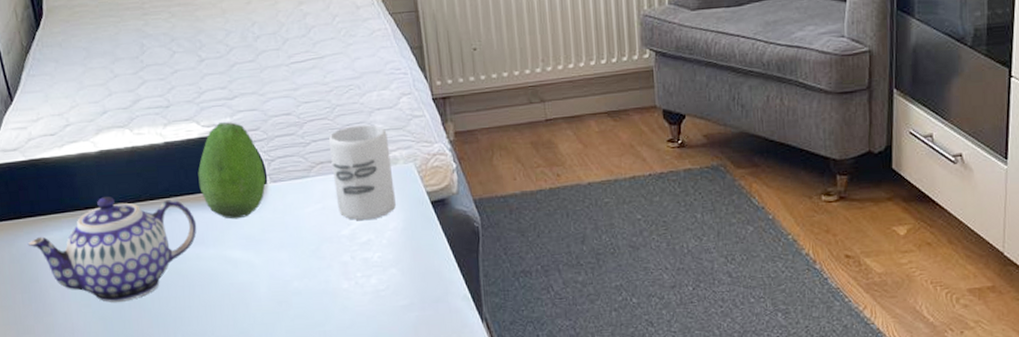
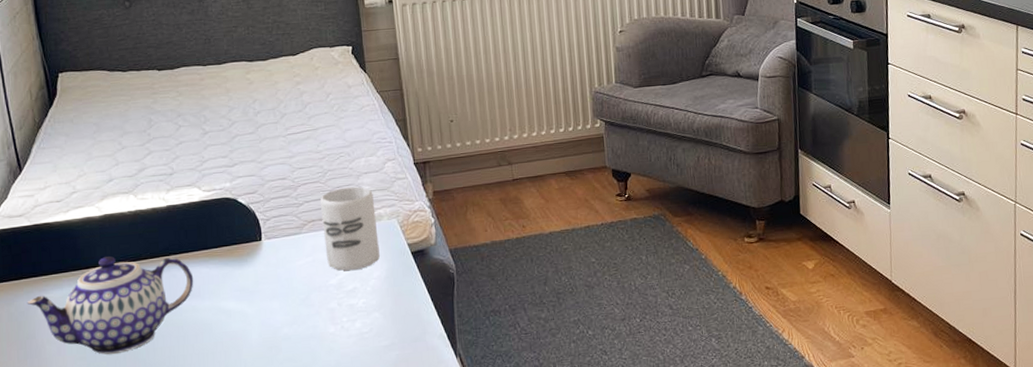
fruit: present [198,122,266,219] -> none [197,186,261,274]

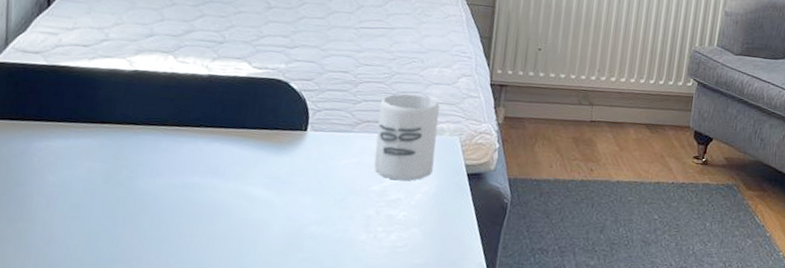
teapot: present [27,256,194,355] -> none [22,115,222,220]

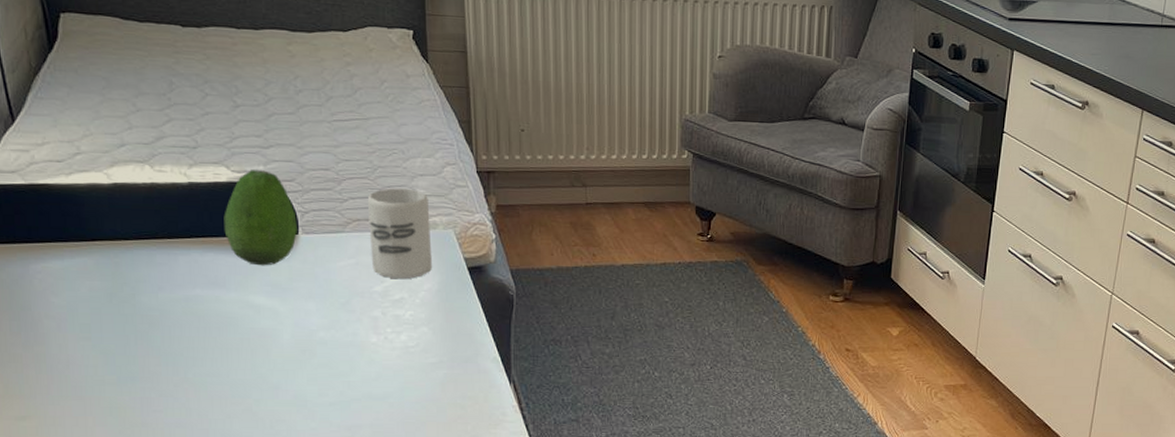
fruit: none [234,67,308,159] -> present [224,170,297,266]

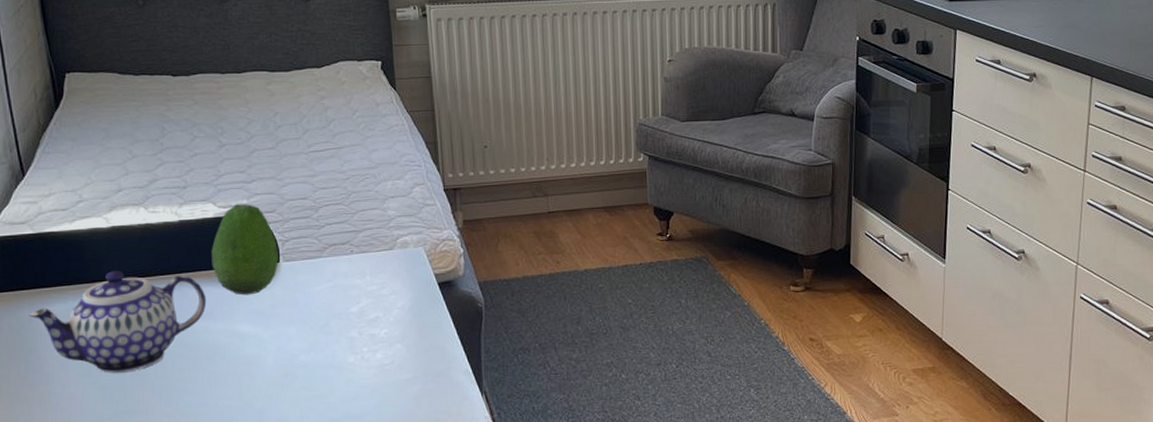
teapot: none [20,230,218,337] -> present [28,271,207,373]
cup: present [367,188,432,280] -> none [342,211,404,299]

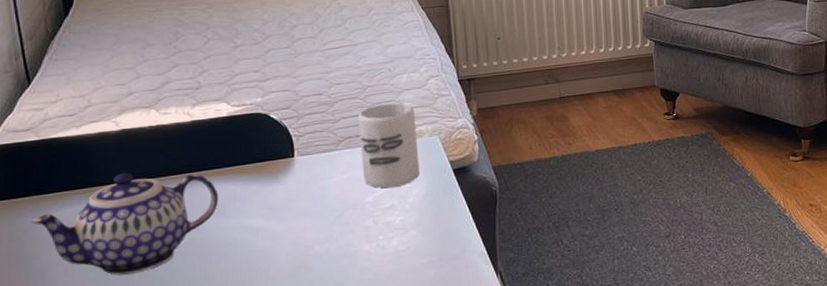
fruit: present [211,204,278,295] -> none [224,102,293,191]
cup: none [342,211,404,299] -> present [358,103,420,189]

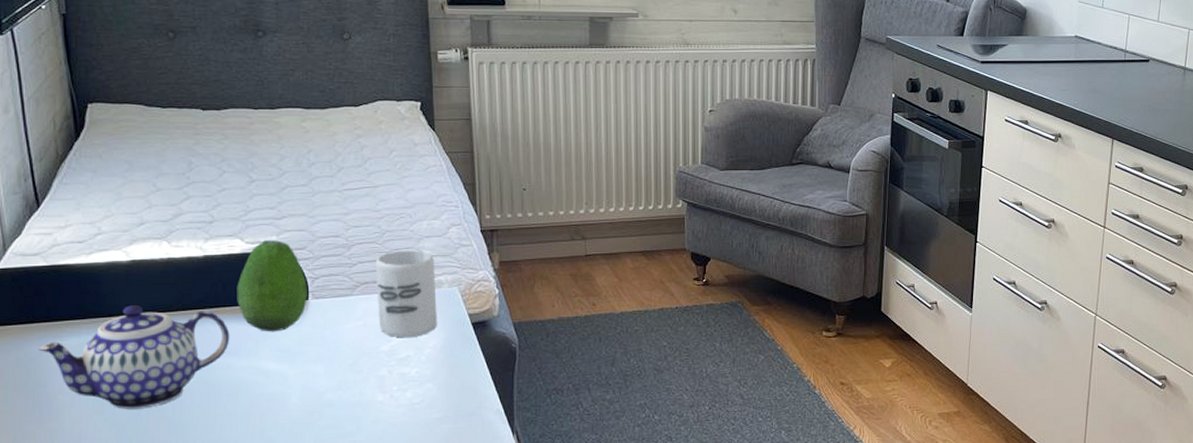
fruit: none [224,102,293,191] -> present [237,240,307,332]

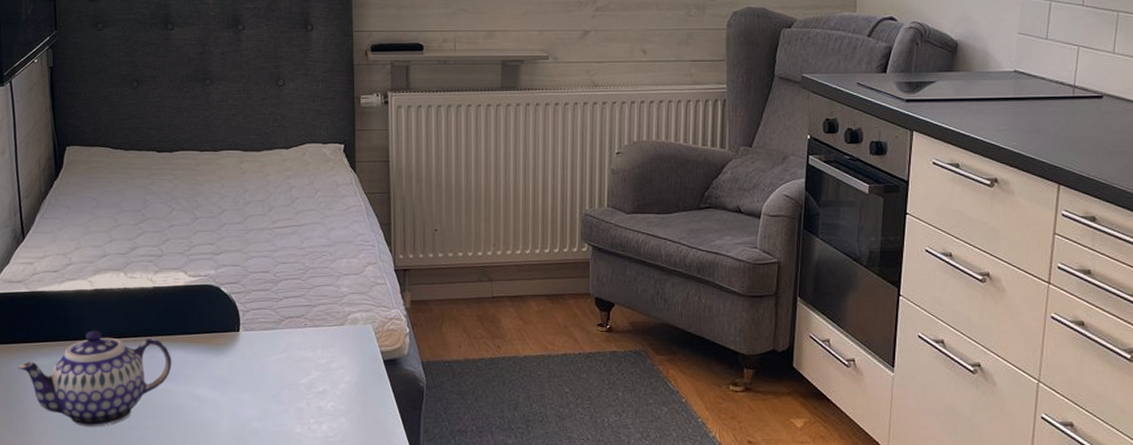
fruit: present [237,240,307,332] -> none [179,274,239,361]
cup: present [375,250,437,338] -> none [298,287,353,372]

